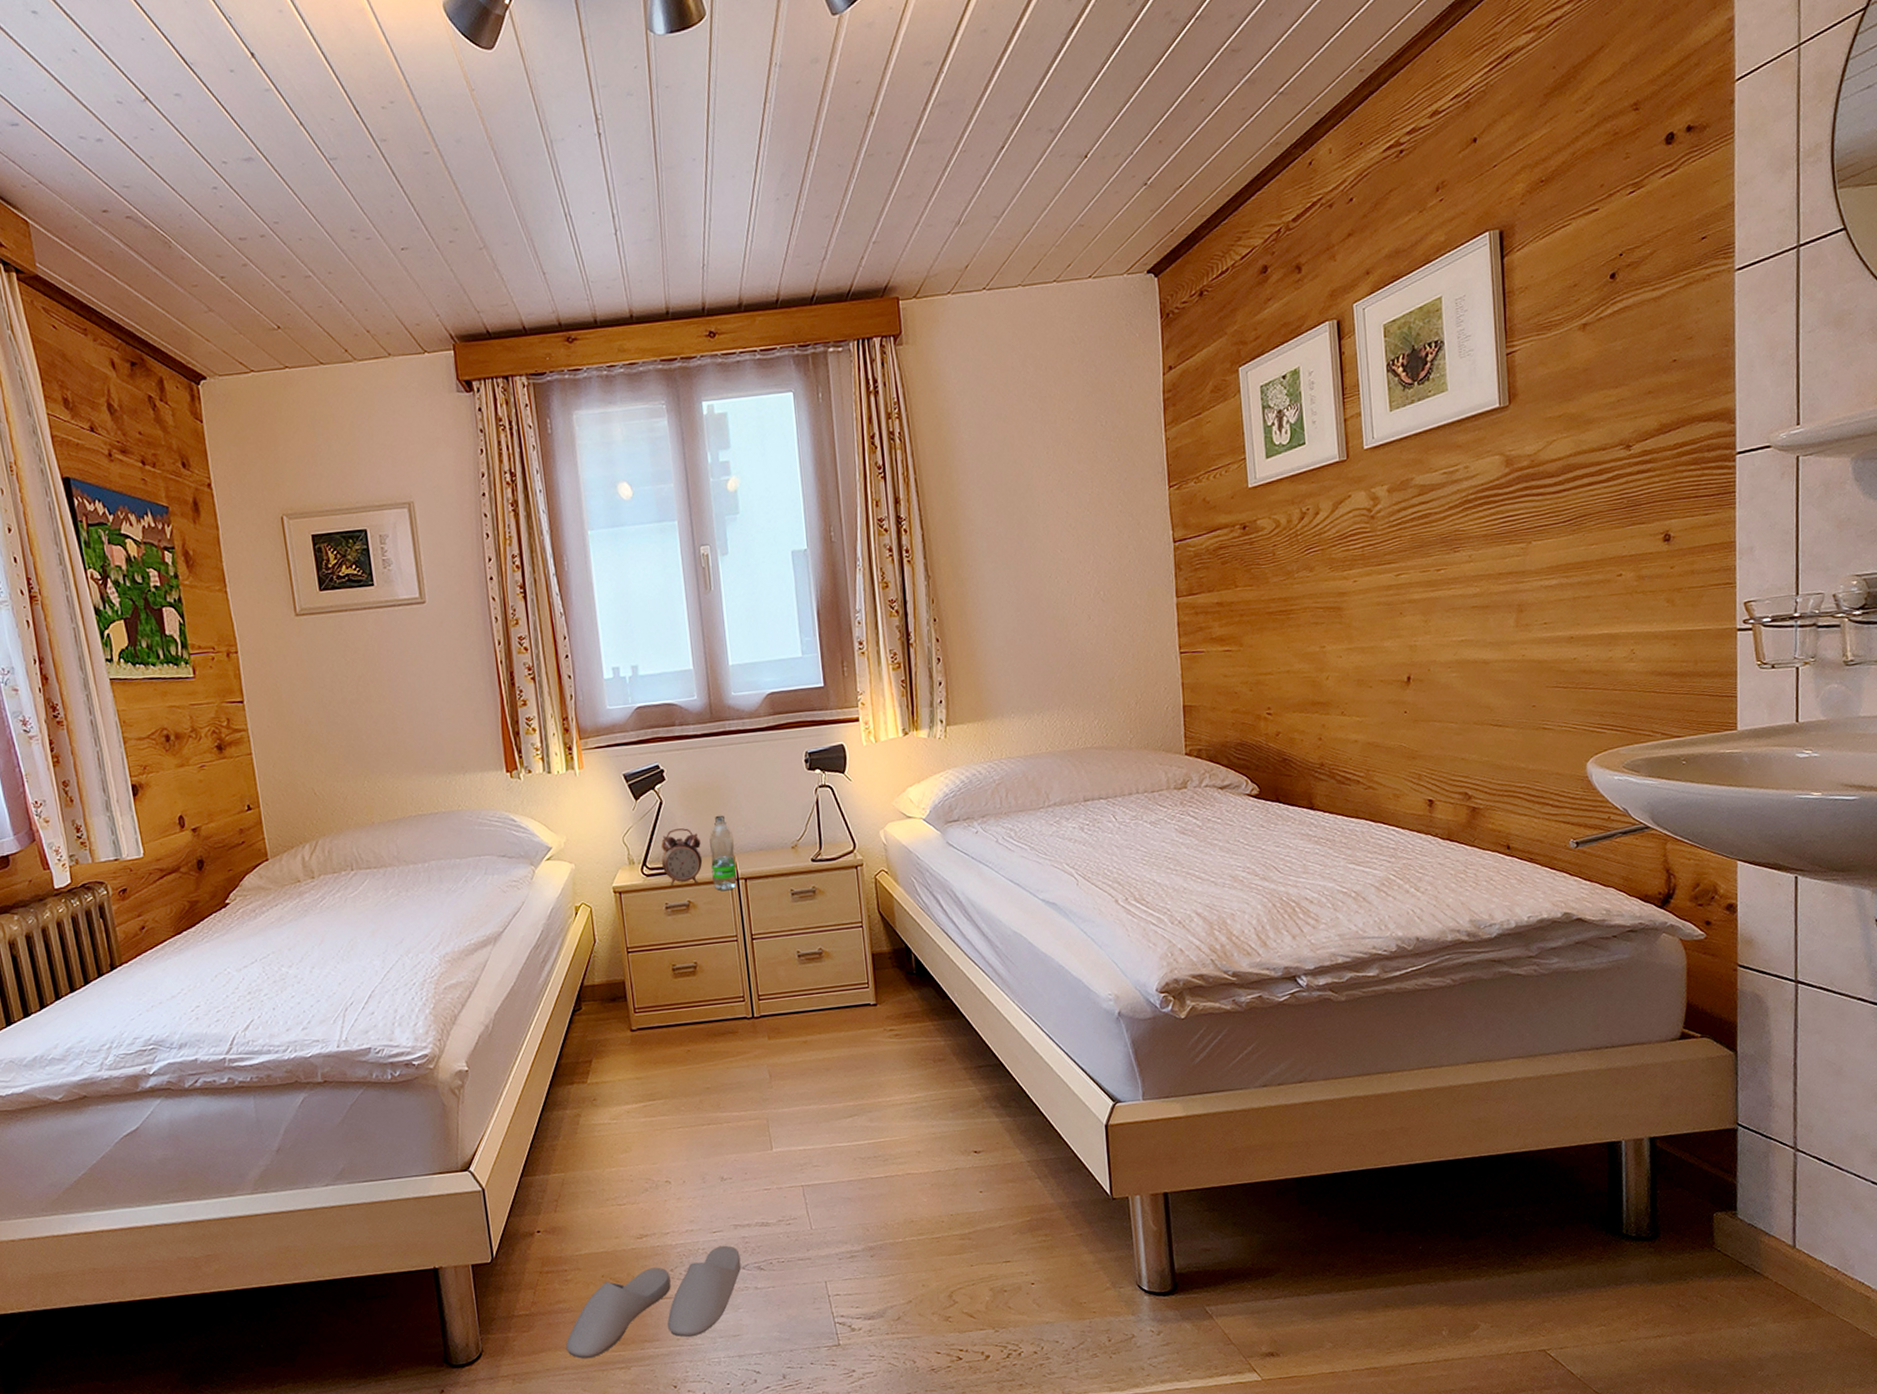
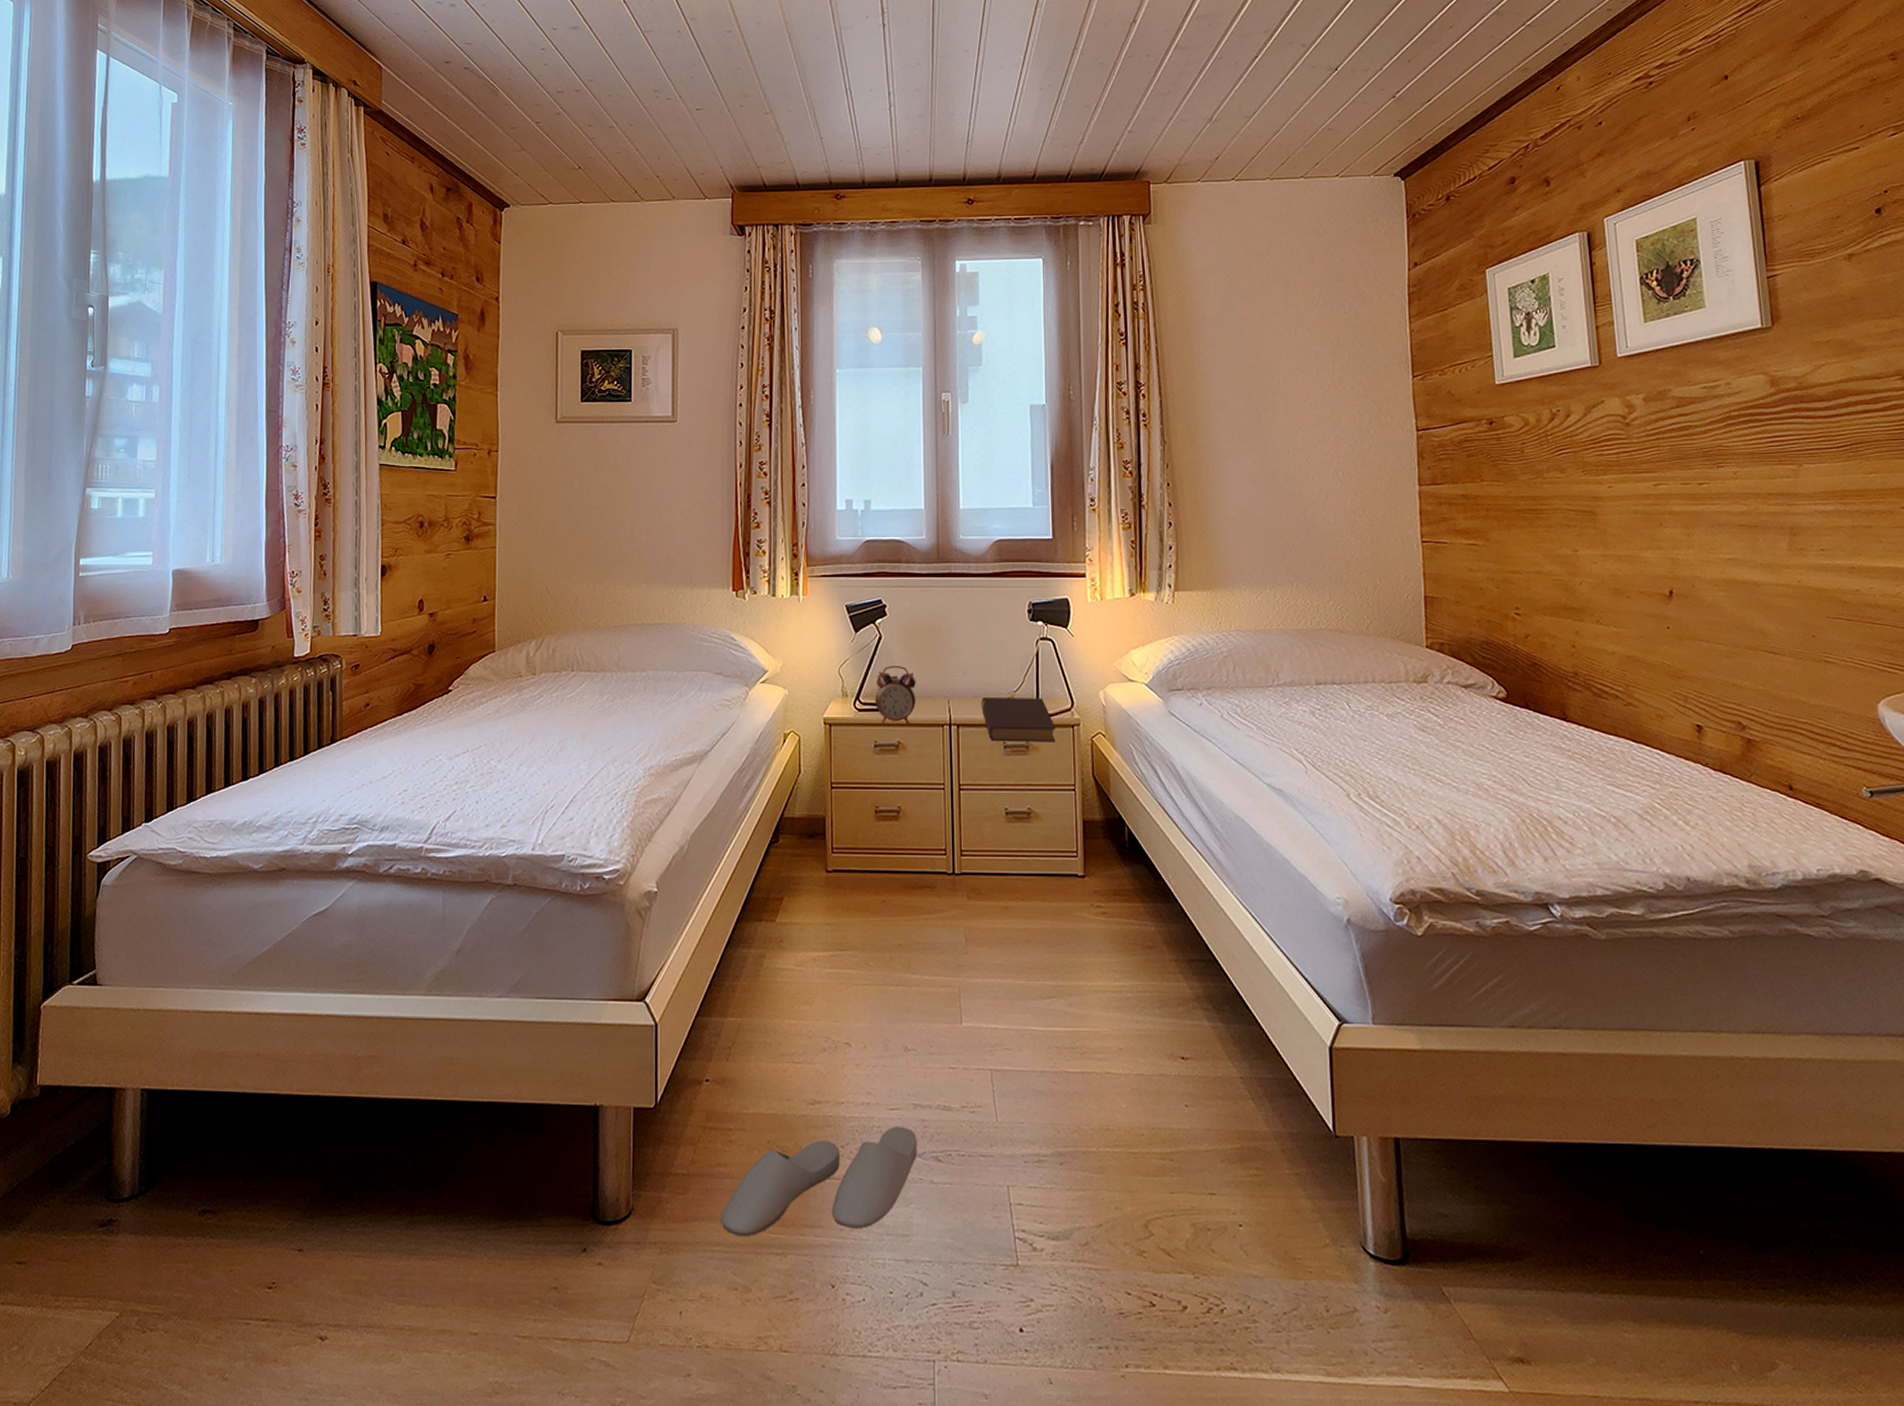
bottle: present [709,815,737,891] -> none [924,657,950,735]
book: none [766,843,841,891] -> present [981,696,1056,742]

